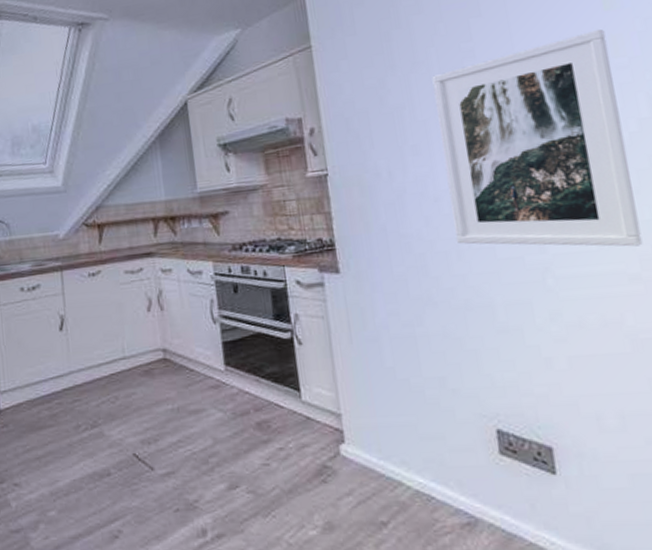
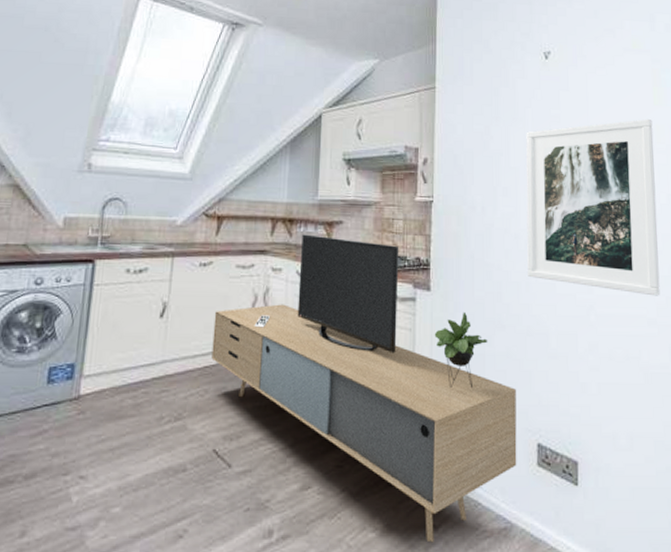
media console: none [111,229,474,540] -> present [211,234,517,543]

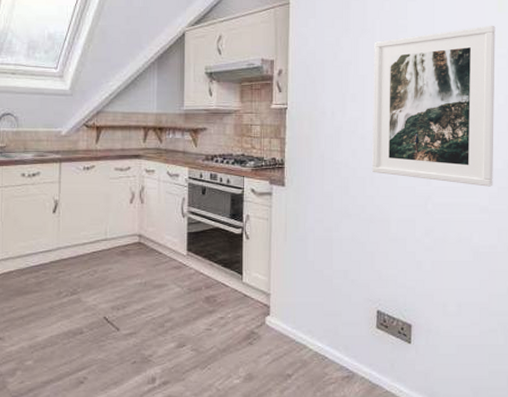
media console: present [211,234,517,543] -> none [98,140,359,387]

